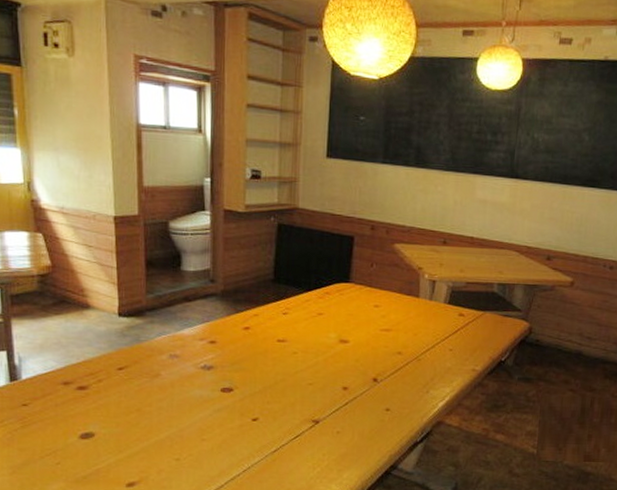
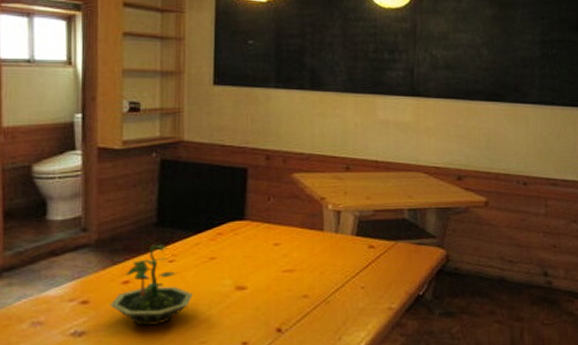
terrarium: none [233,297,303,366] -> present [110,244,193,326]

